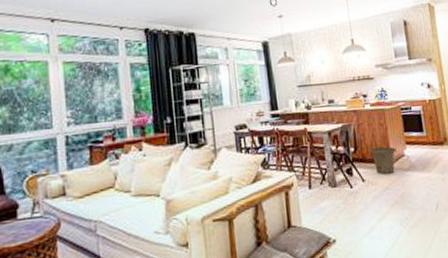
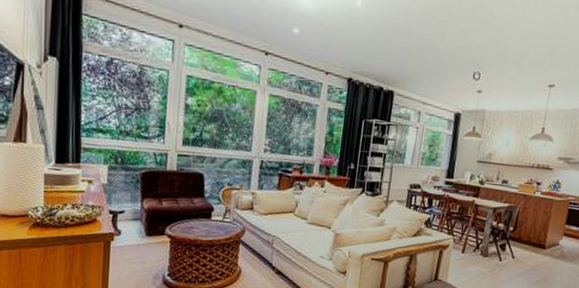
basket: present [369,146,397,175] -> none [526,231,554,257]

